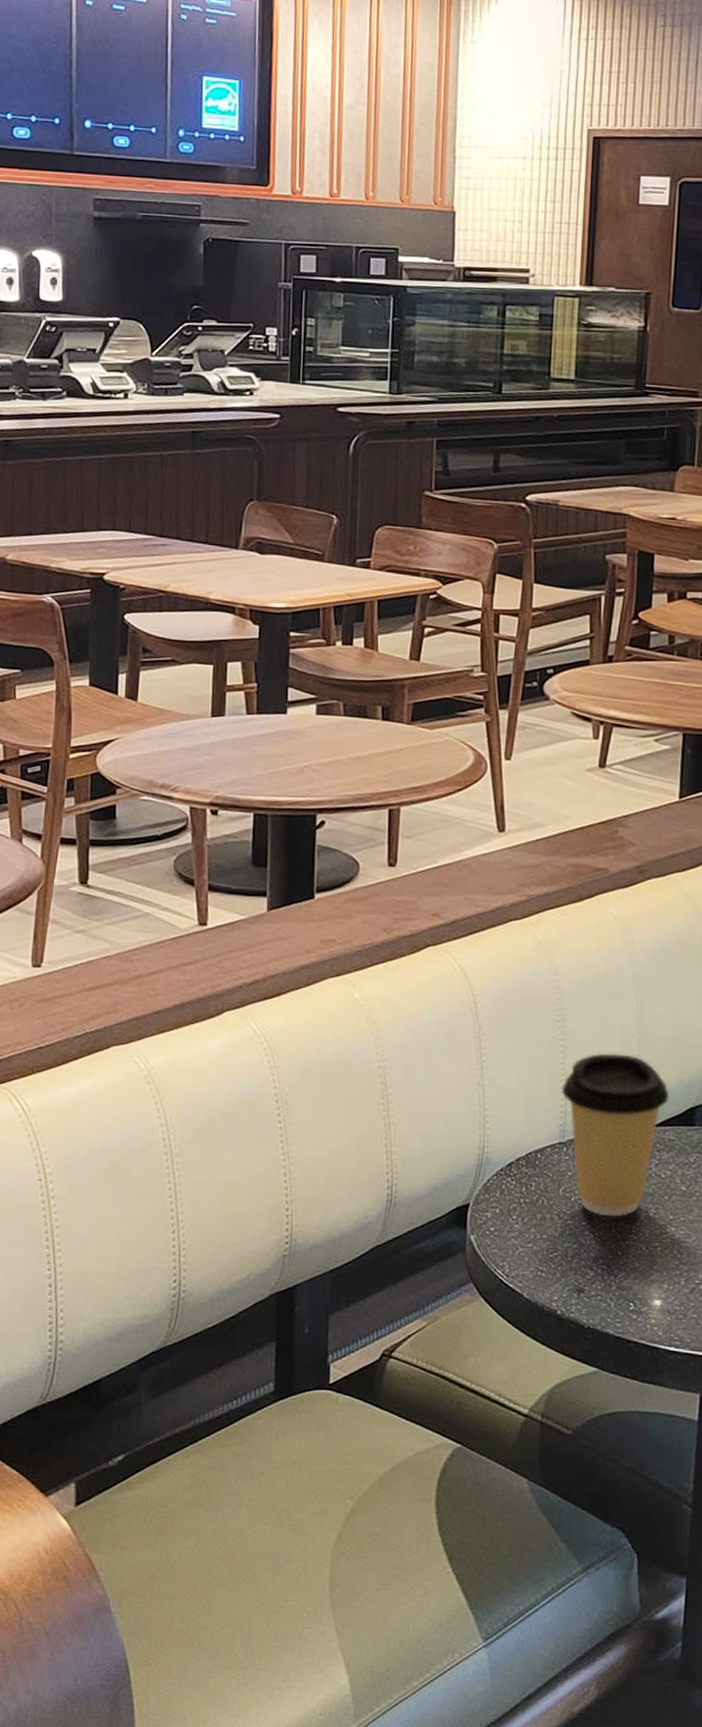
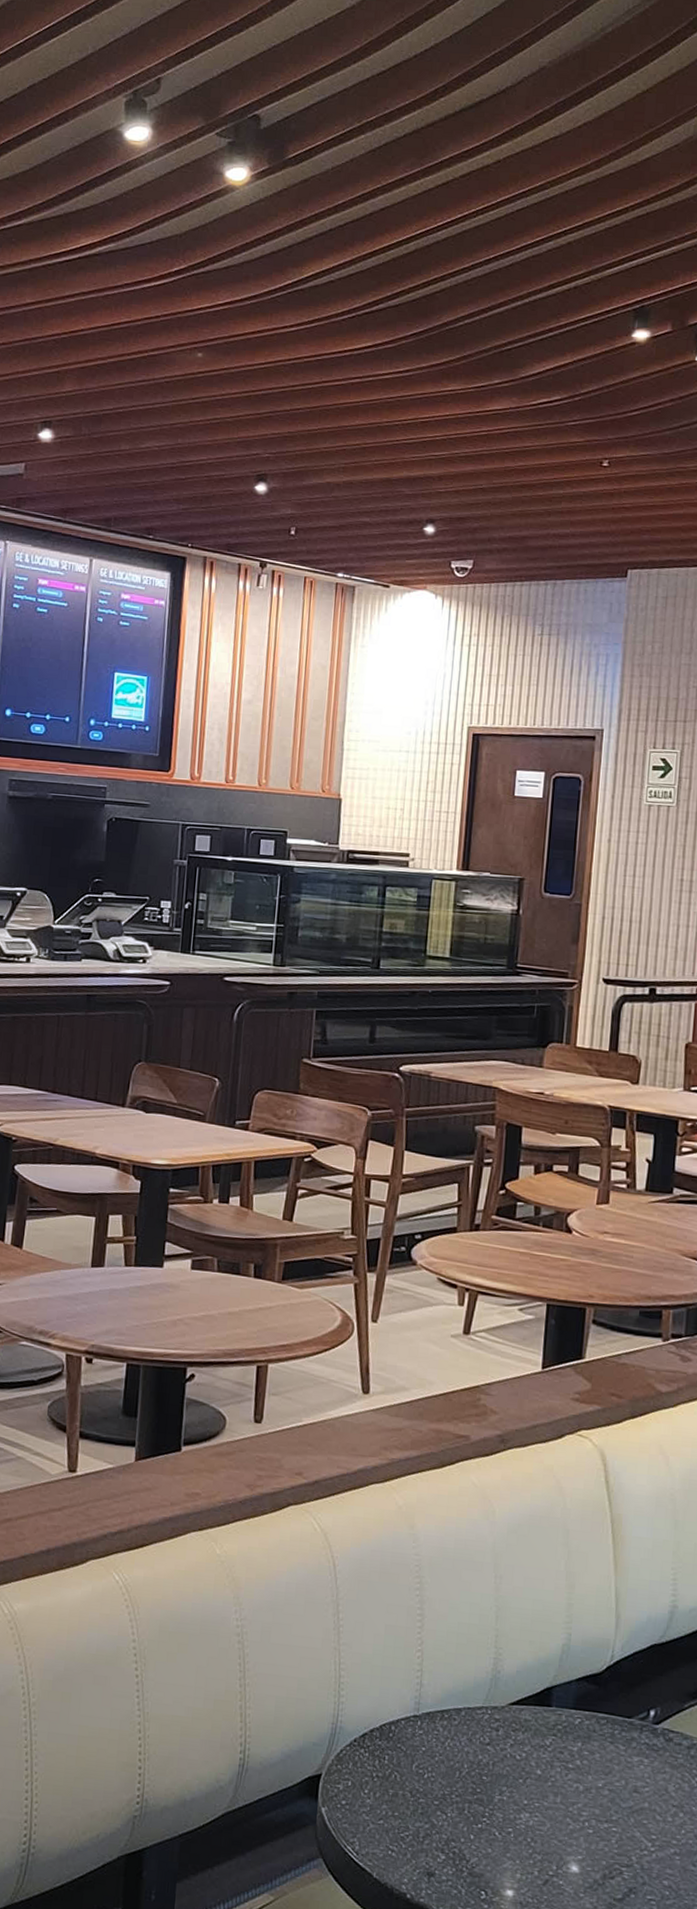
coffee cup: present [561,1053,670,1217] -> none [417,1624,526,1798]

